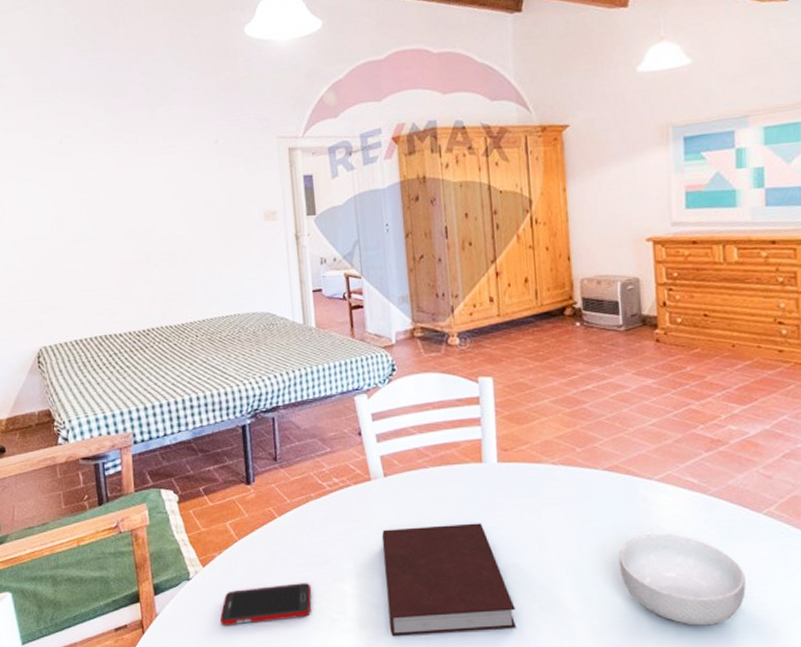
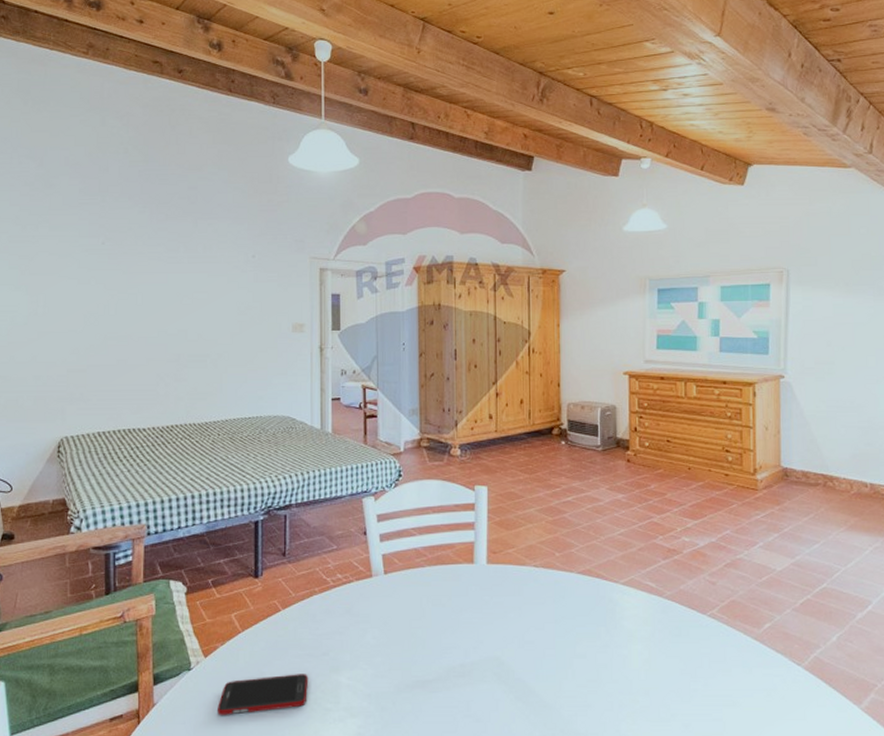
notebook: present [382,523,517,637] -> none [379,619,495,726]
cereal bowl: present [619,534,746,626] -> none [586,632,691,715]

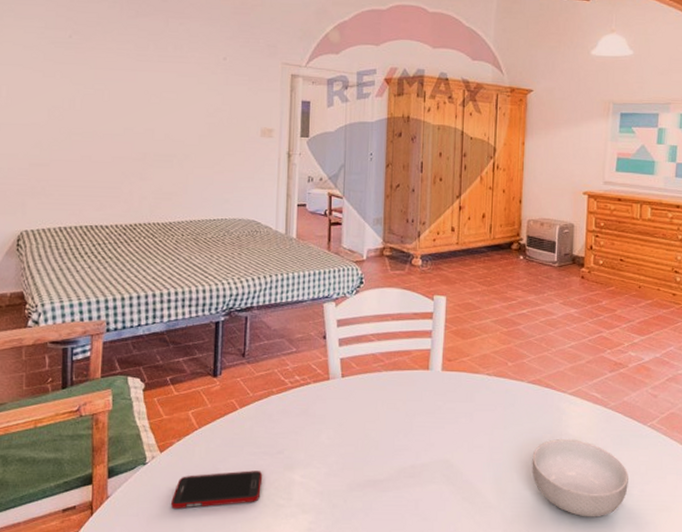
cereal bowl: none [586,632,691,715] -> present [532,439,629,517]

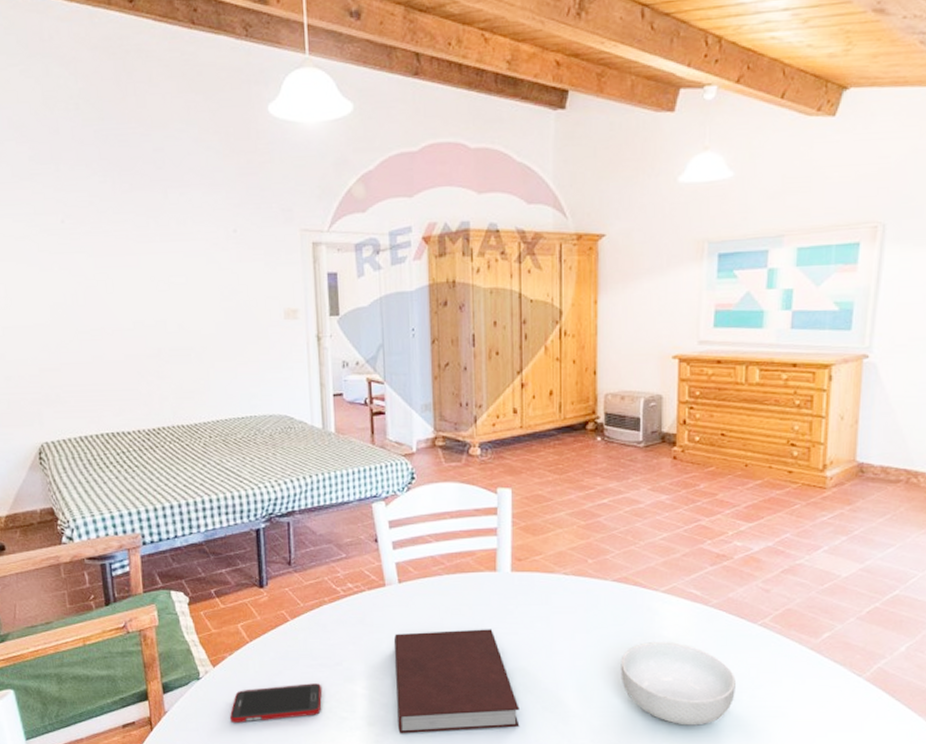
notebook: none [330,422,442,522] -> present [394,629,520,734]

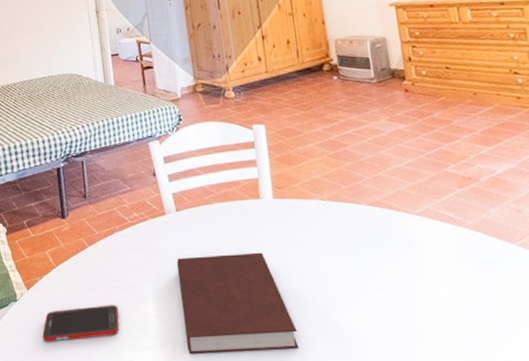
cereal bowl: present [620,642,736,726] -> none [387,263,508,350]

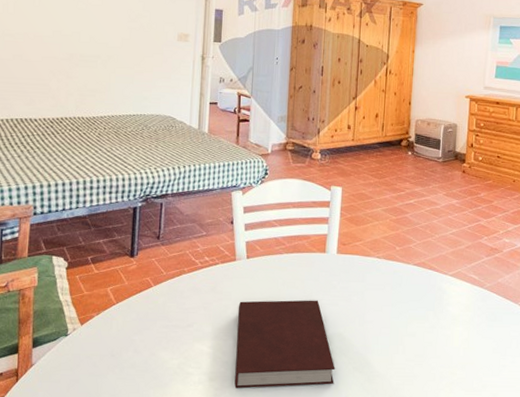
cell phone: present [42,305,119,342] -> none [90,342,173,376]

